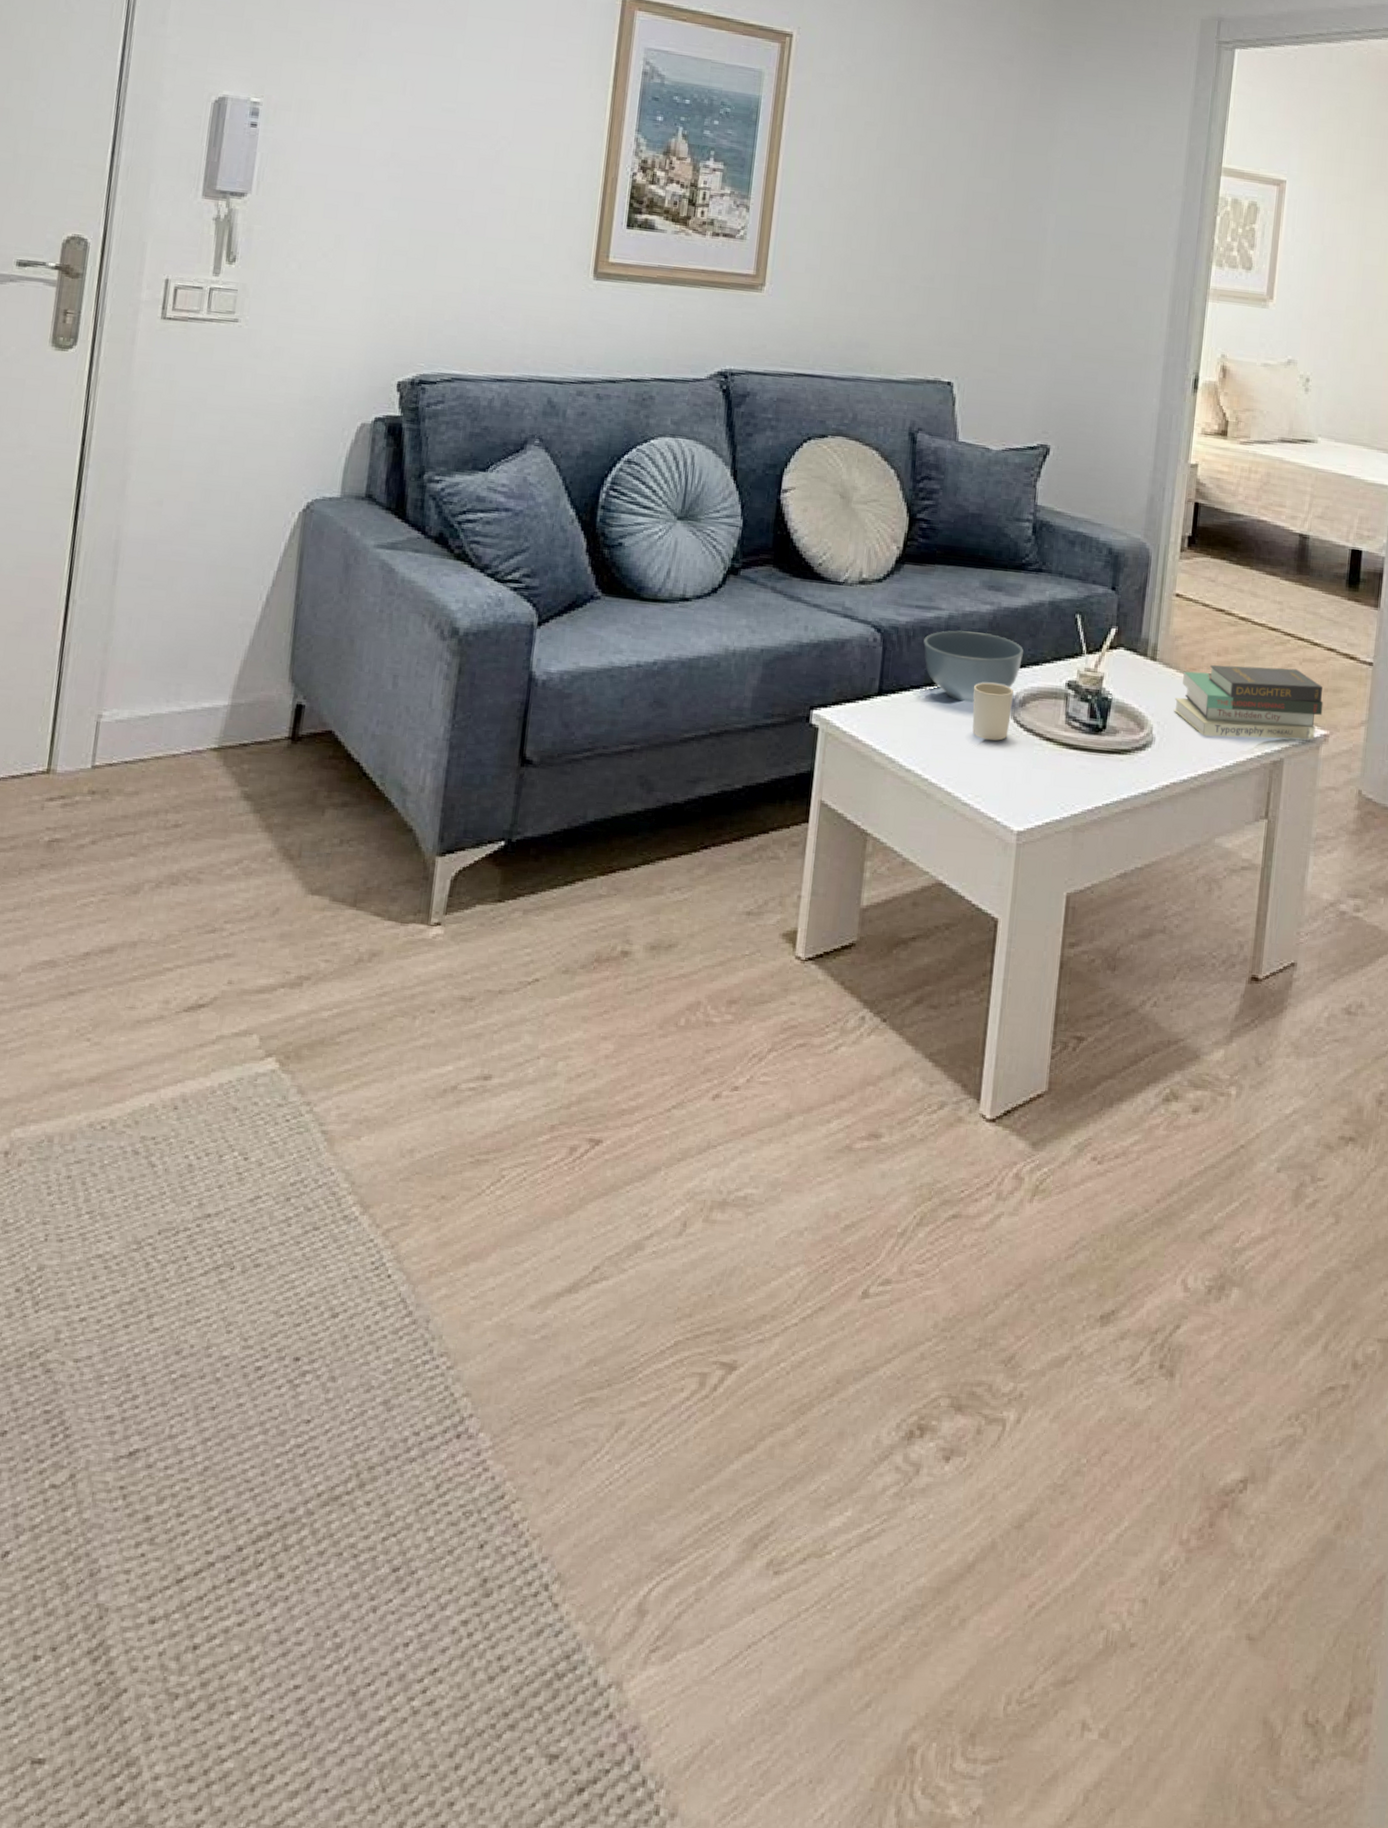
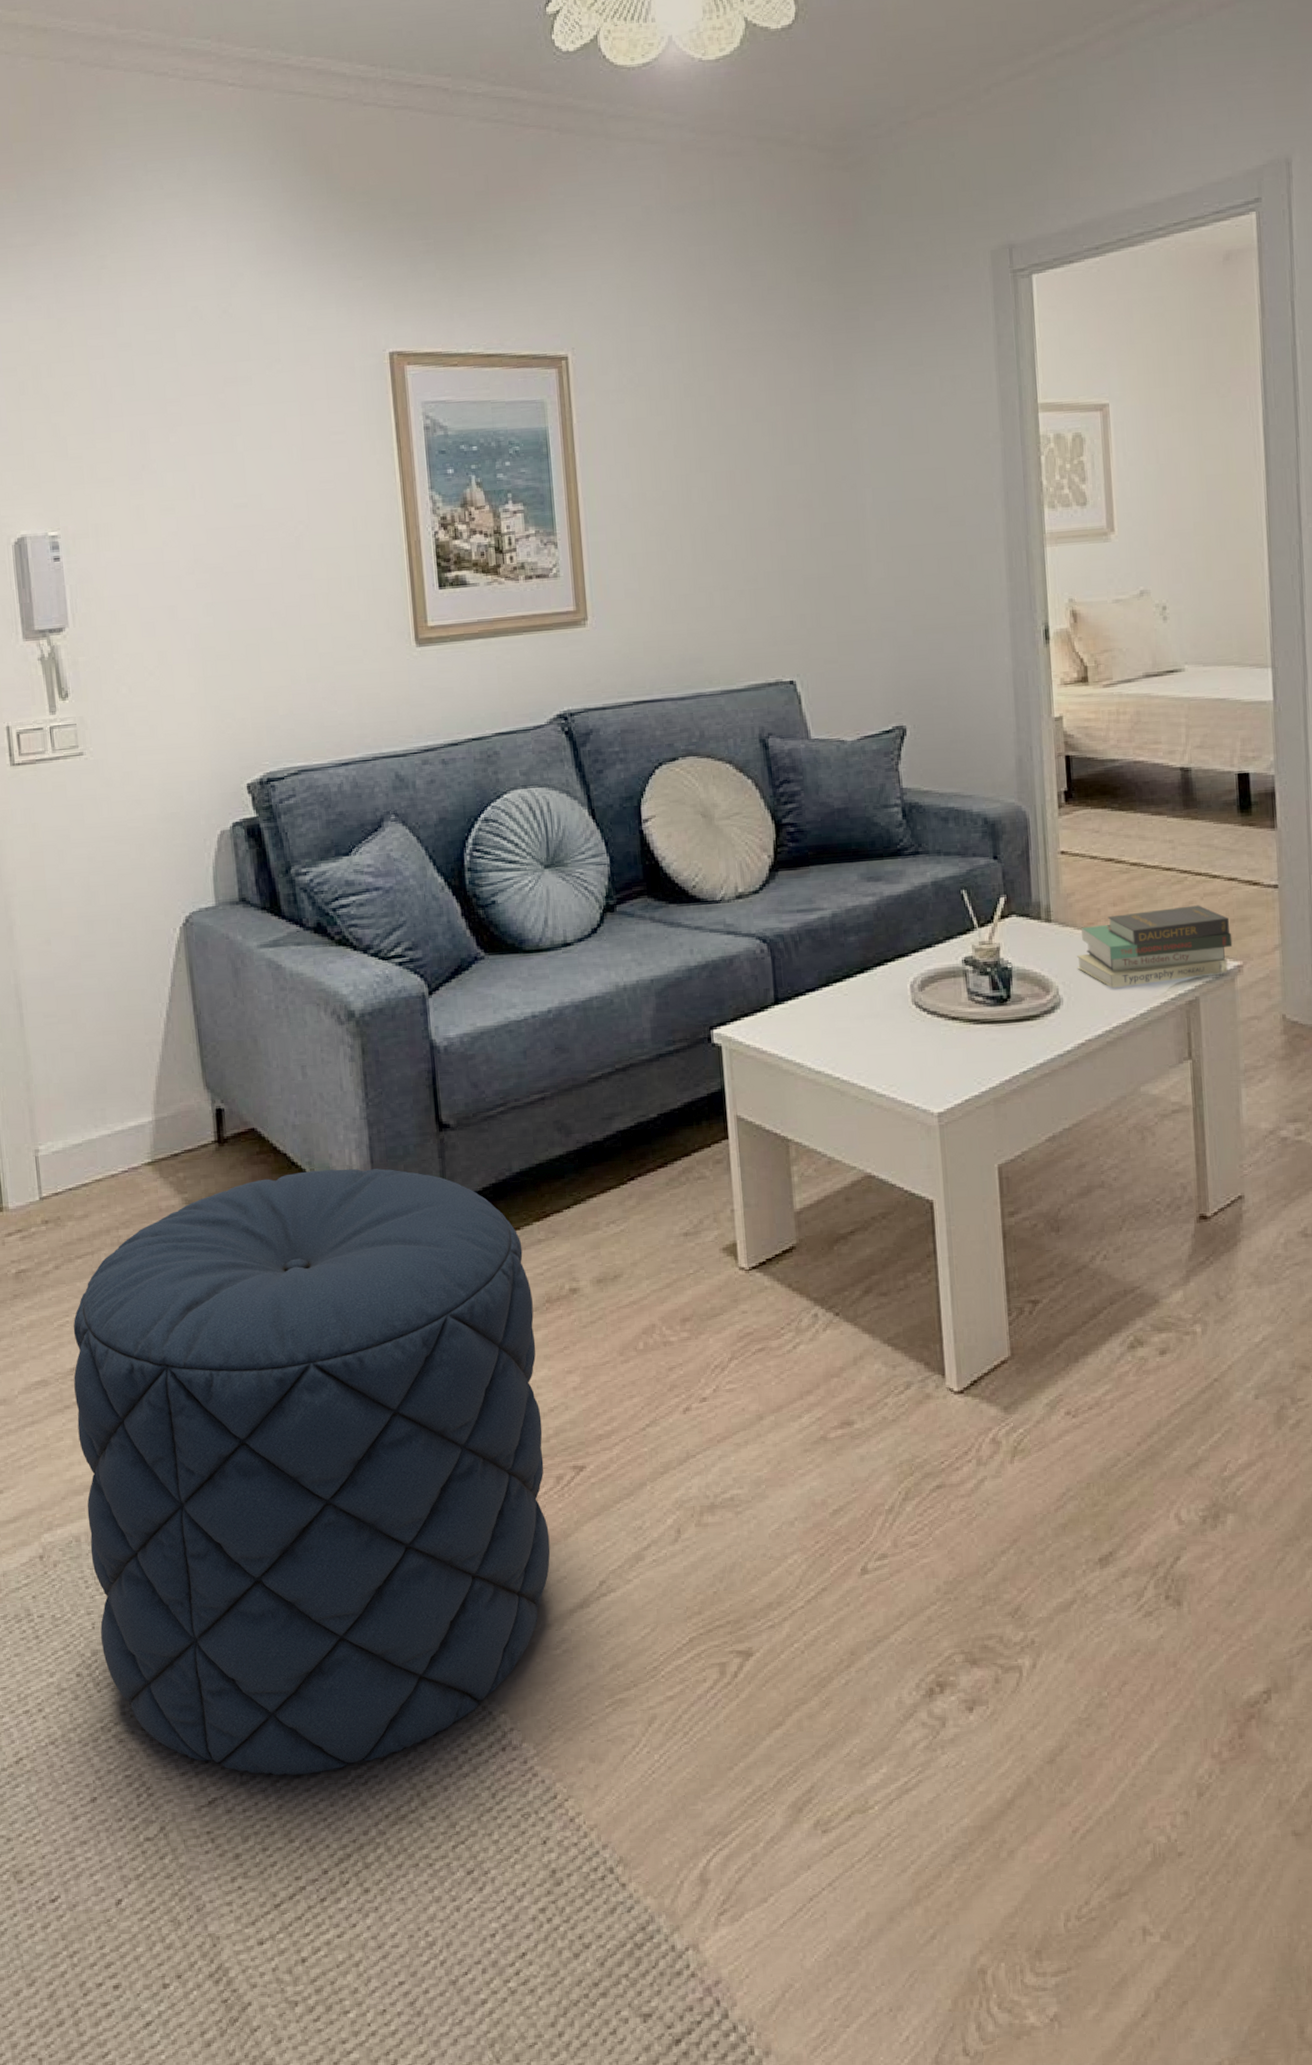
pouf: none [50,784,583,1436] -> present [73,1168,551,1776]
bowl: present [923,630,1023,703] -> none [811,925,914,996]
mug: present [972,682,1014,741] -> none [869,972,912,1029]

